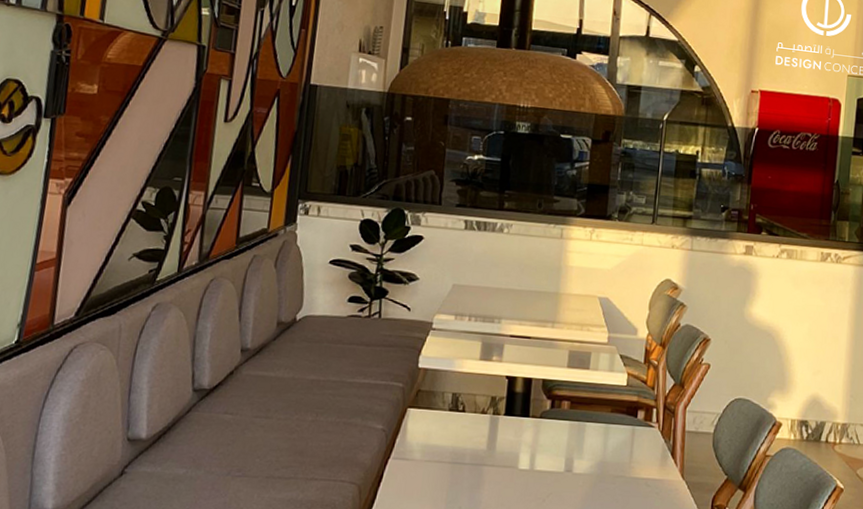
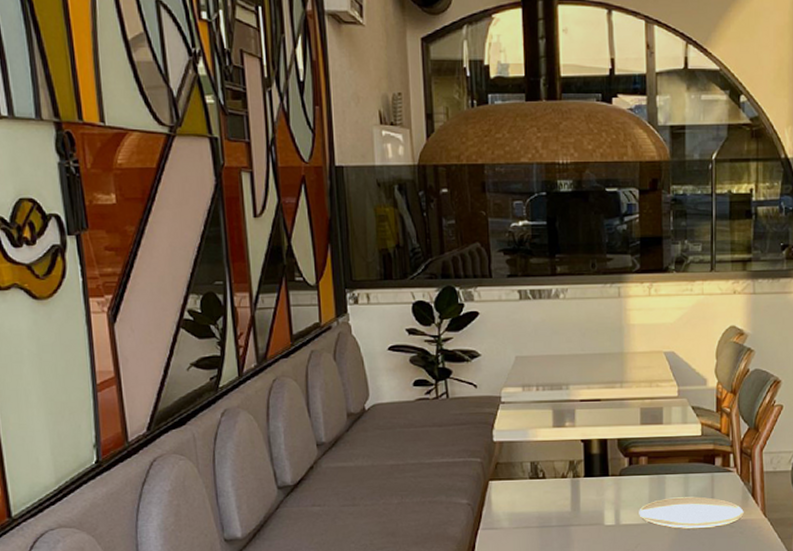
plate: none [555,447,662,486] -> present [639,496,744,530]

